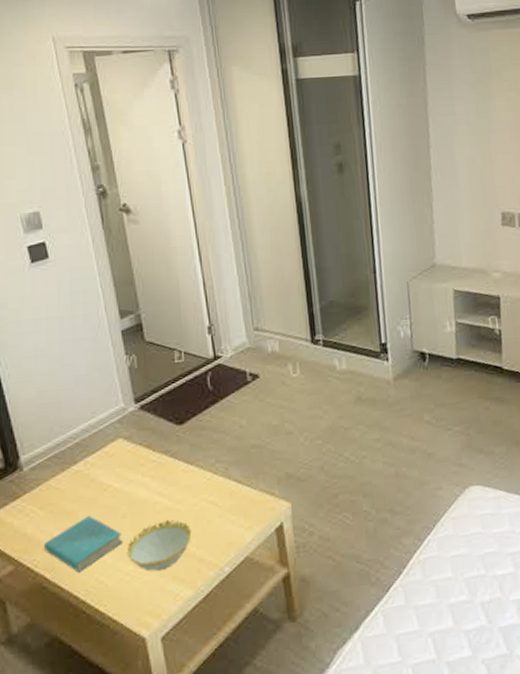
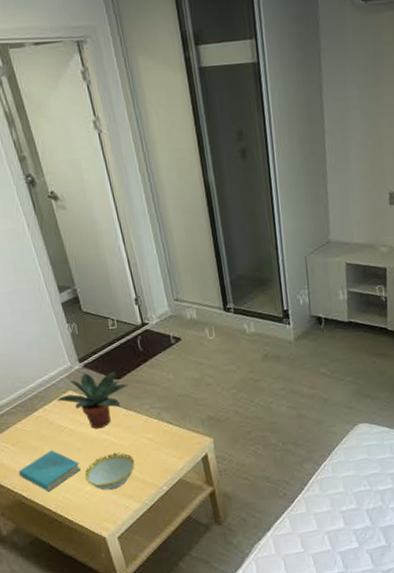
potted plant: none [102,415,192,489] -> present [56,371,128,429]

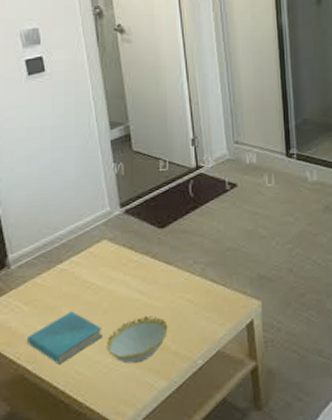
potted plant: present [56,371,128,429] -> none [87,219,172,287]

